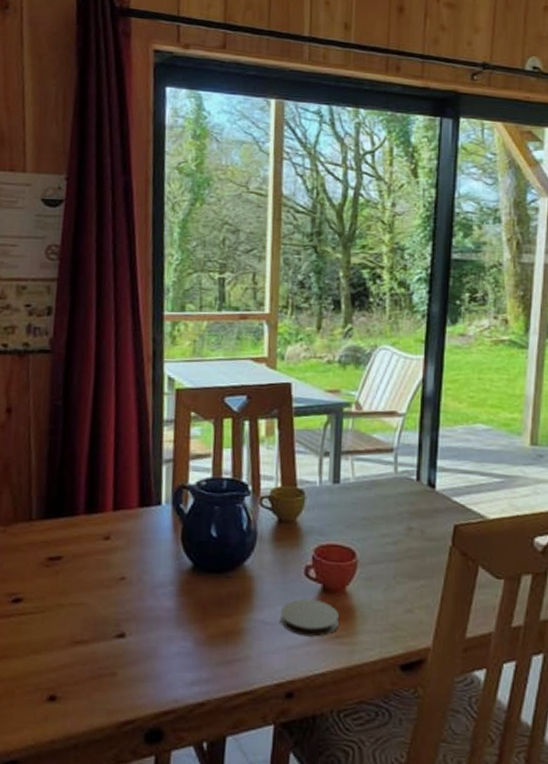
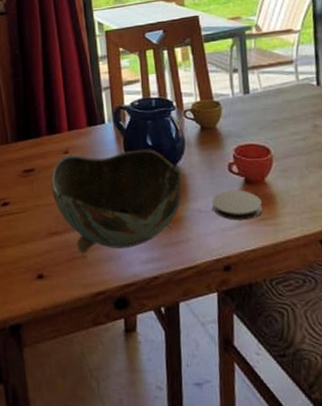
bowl: none [81,541,249,670] -> present [51,149,183,253]

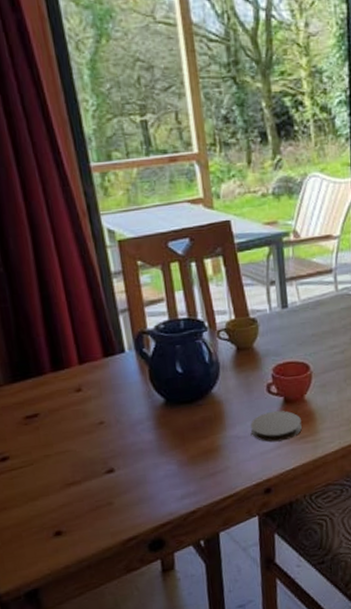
bowl: present [51,149,183,253] -> none [61,377,219,500]

